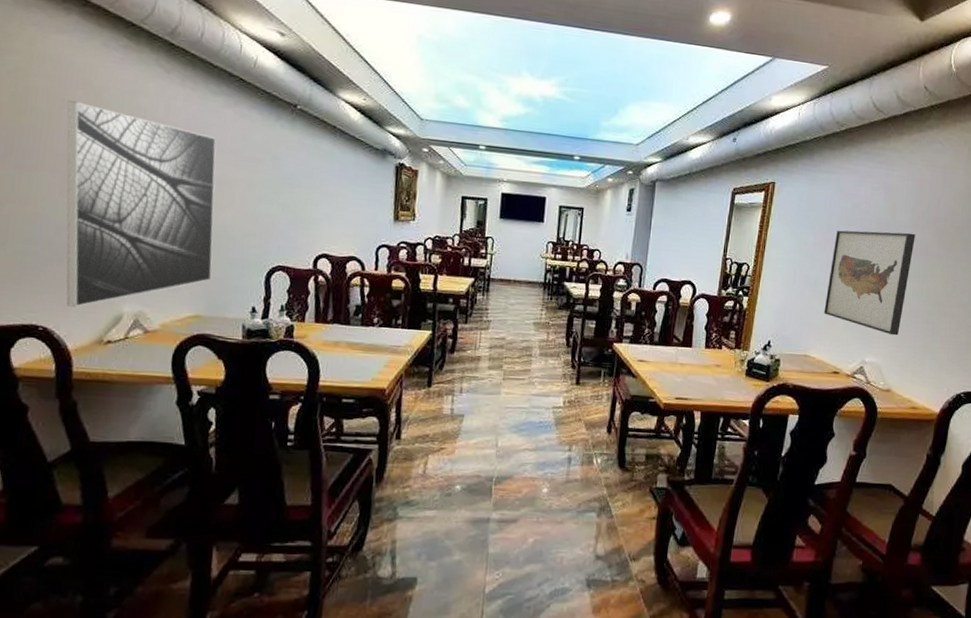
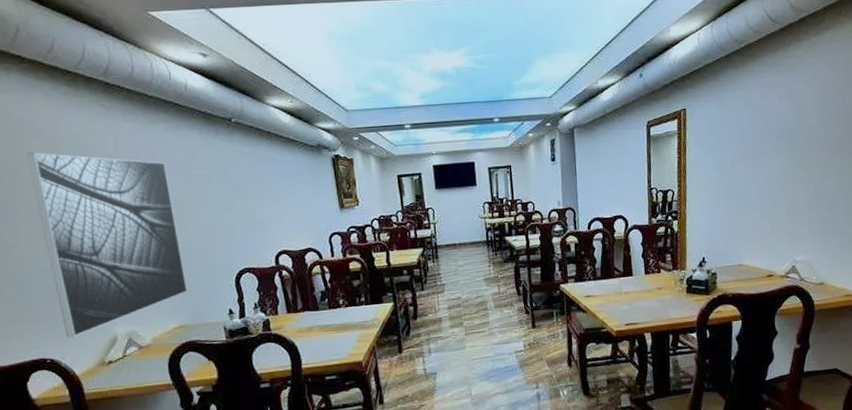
wall art: present [824,230,915,336] -> none [750,133,827,232]

